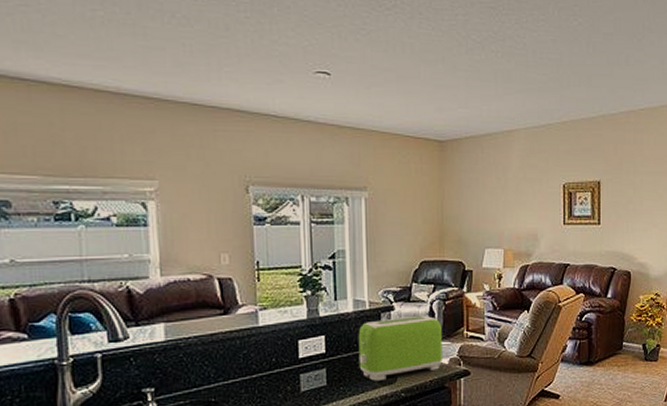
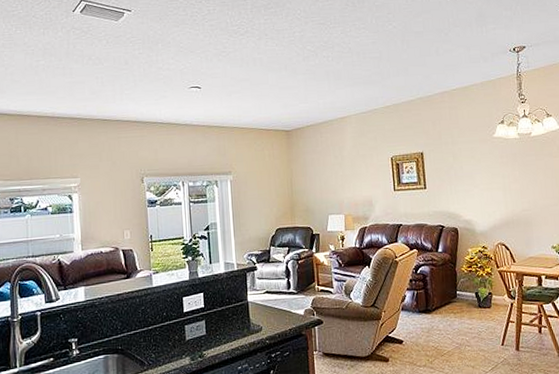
toaster: present [358,315,442,381] -> none [229,273,299,330]

